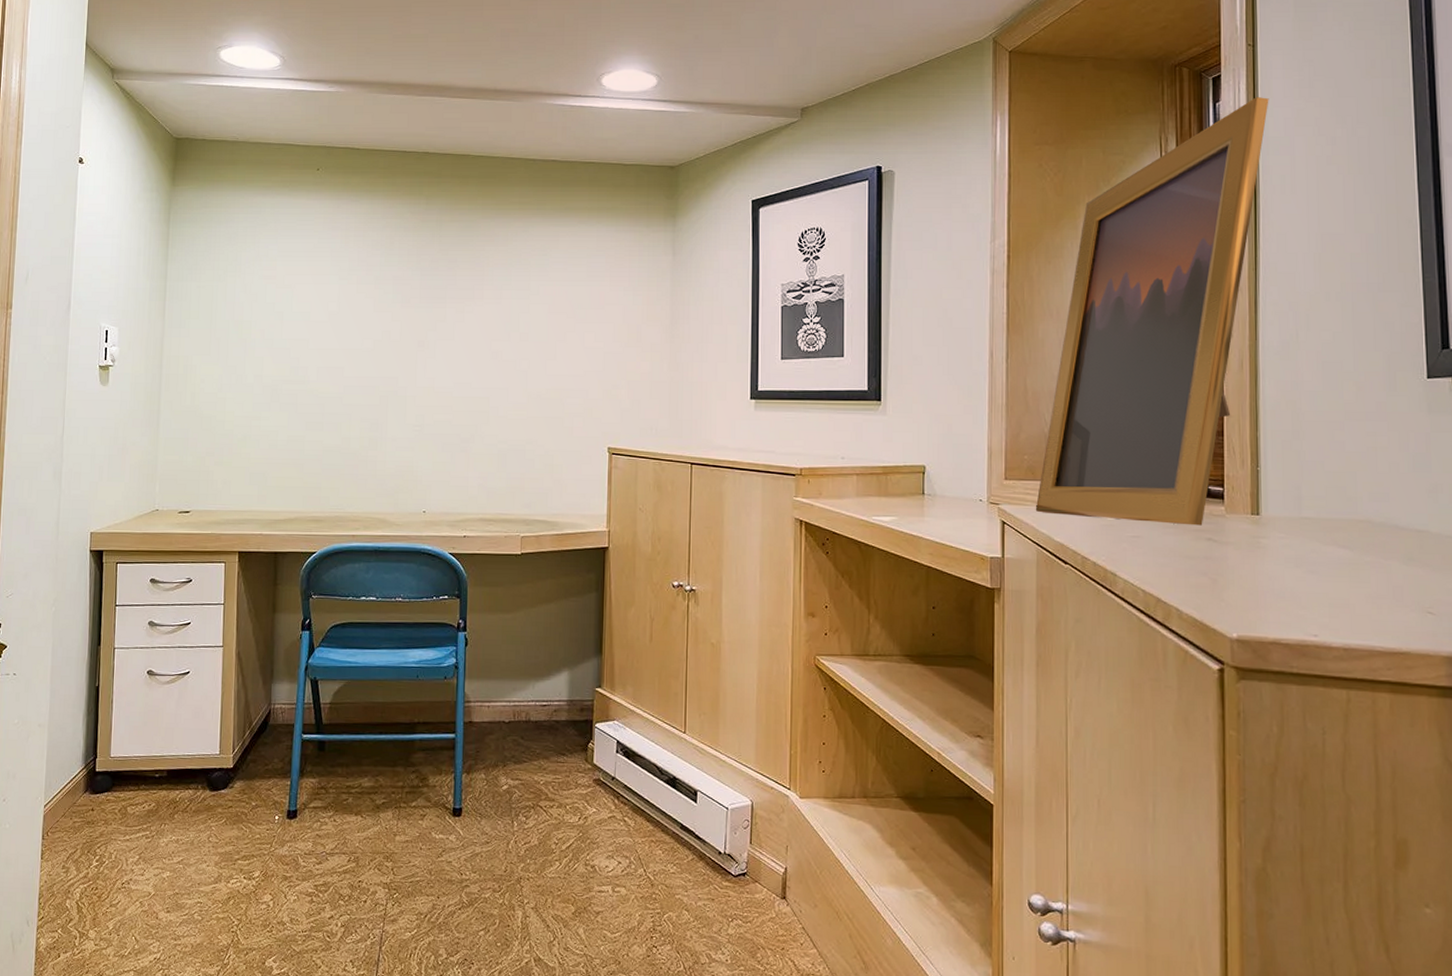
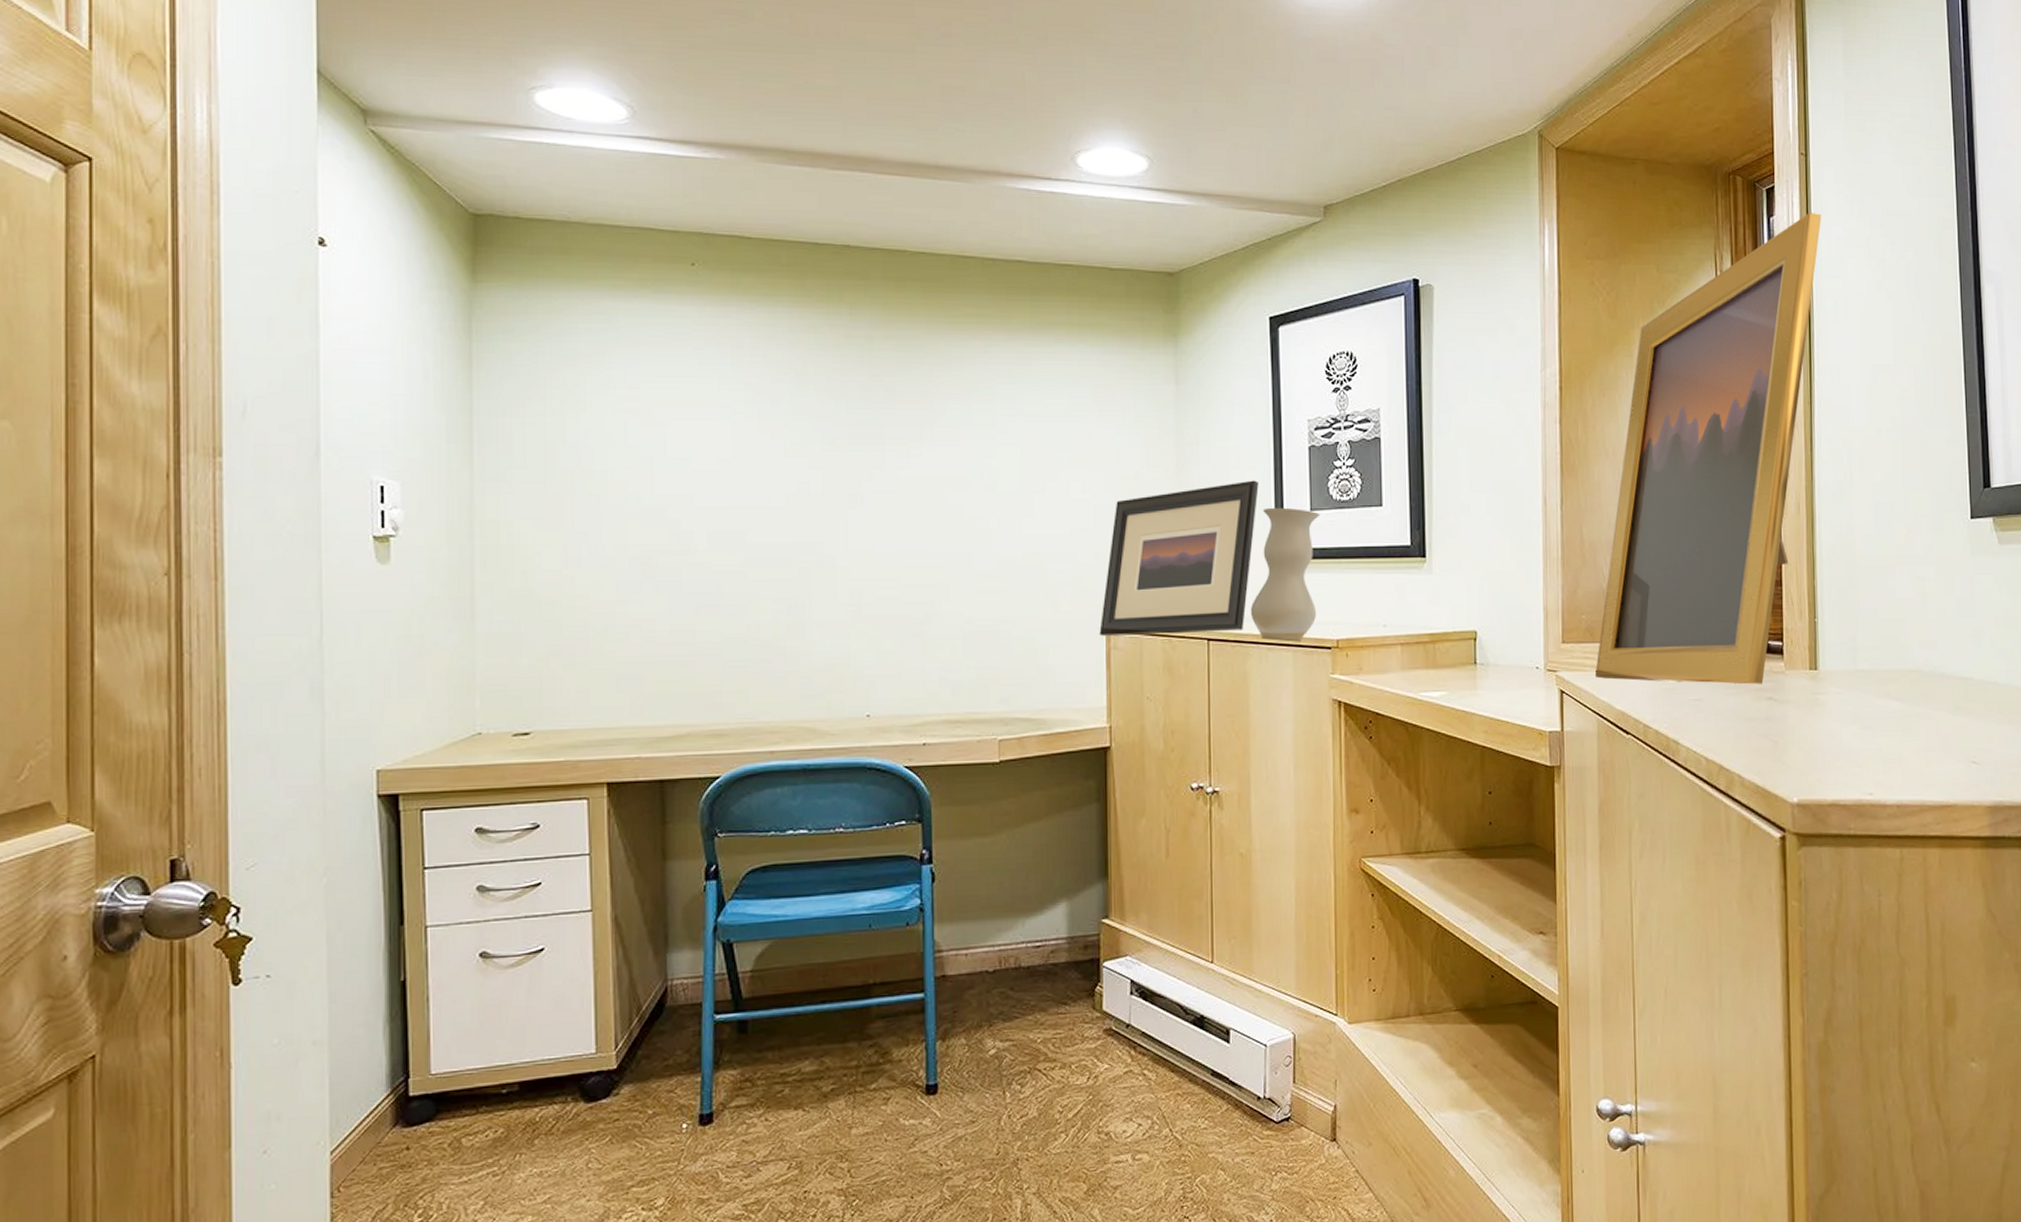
picture frame: none [603,333,738,458] -> present [1099,480,1259,637]
vase: none [727,356,790,469] -> present [1250,507,1321,642]

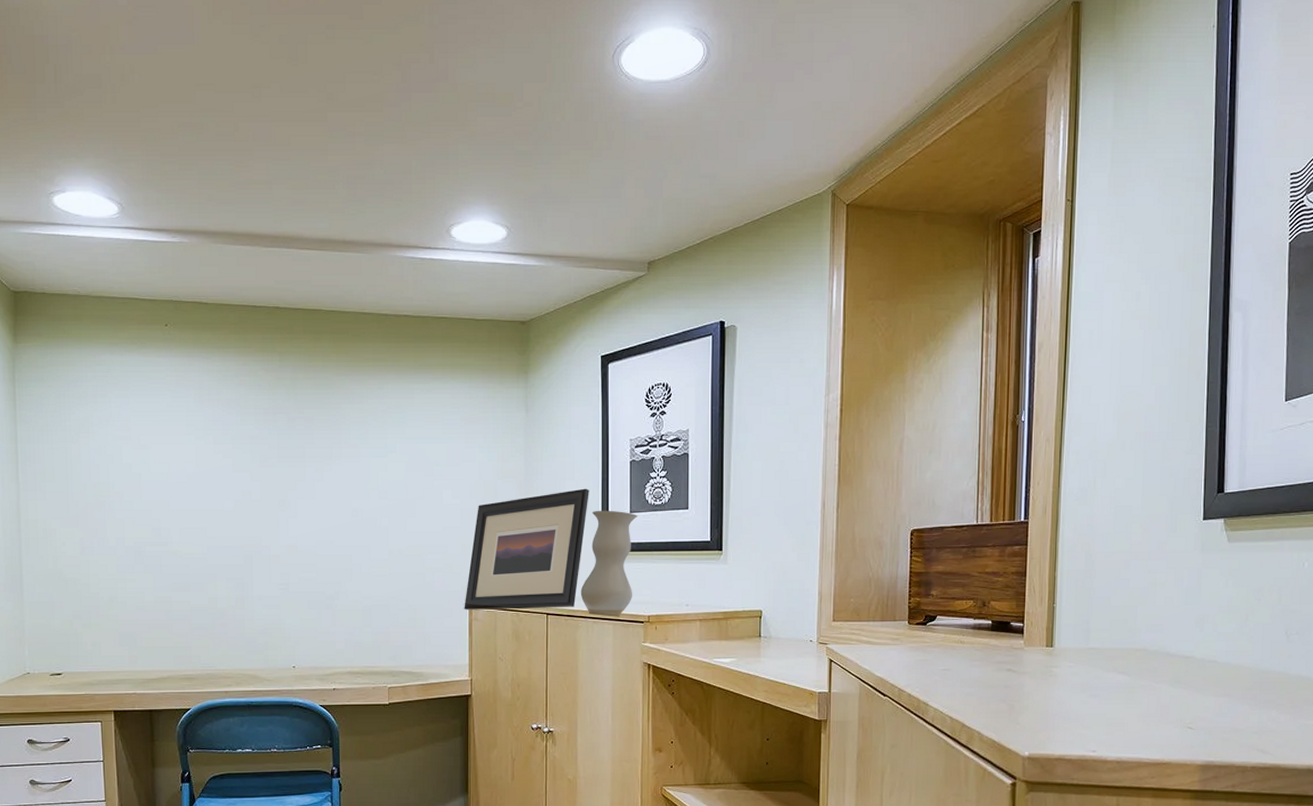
picture frame: present [1594,213,1822,685] -> none [859,253,1083,658]

